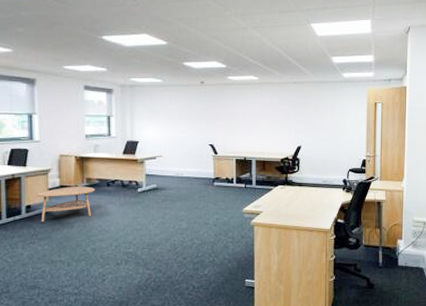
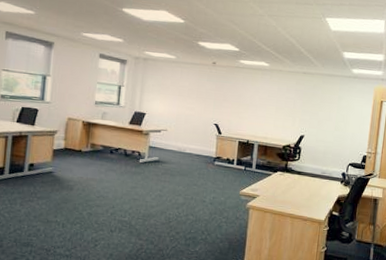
coffee table: present [36,186,95,223] -> none [40,149,98,182]

